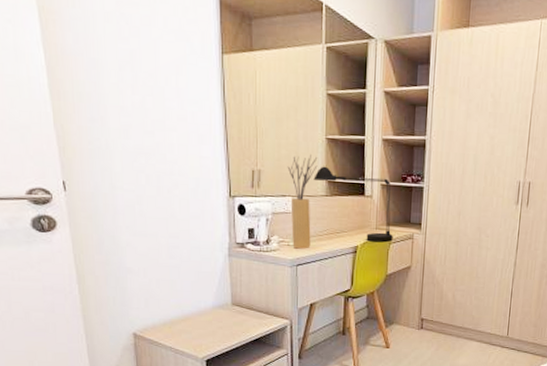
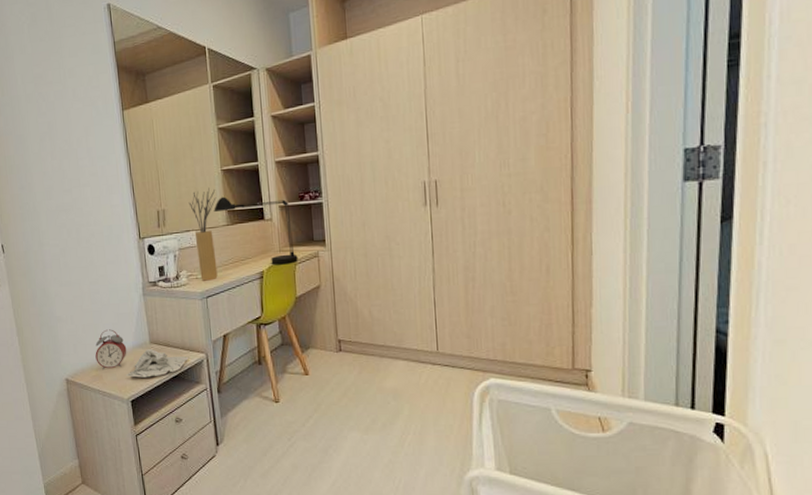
alarm clock: none [169,286,206,328] -> present [95,329,127,370]
tissue: none [202,310,272,339] -> present [126,348,189,378]

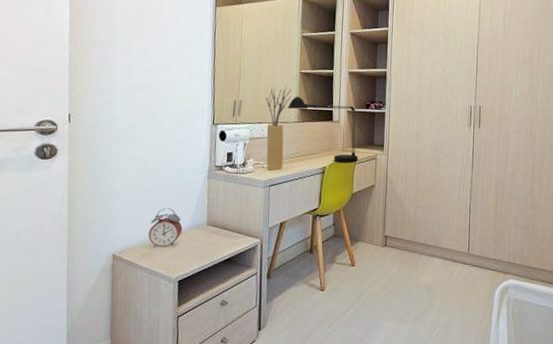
tissue: present [126,348,189,378] -> none [177,230,244,259]

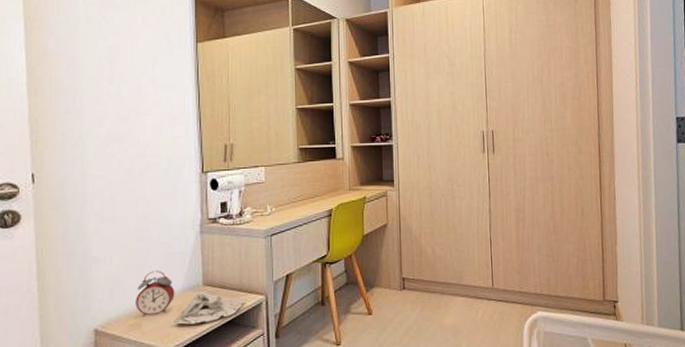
tissue: none [177,230,244,259] -> present [170,291,246,325]
vase: present [265,86,292,171] -> none [259,124,289,218]
desk lamp: present [288,96,358,163] -> none [285,134,367,203]

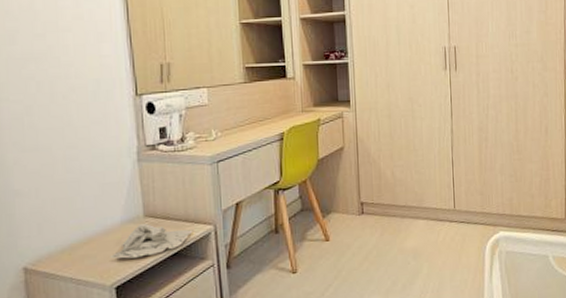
alarm clock: present [135,270,175,318] -> none [68,202,113,253]

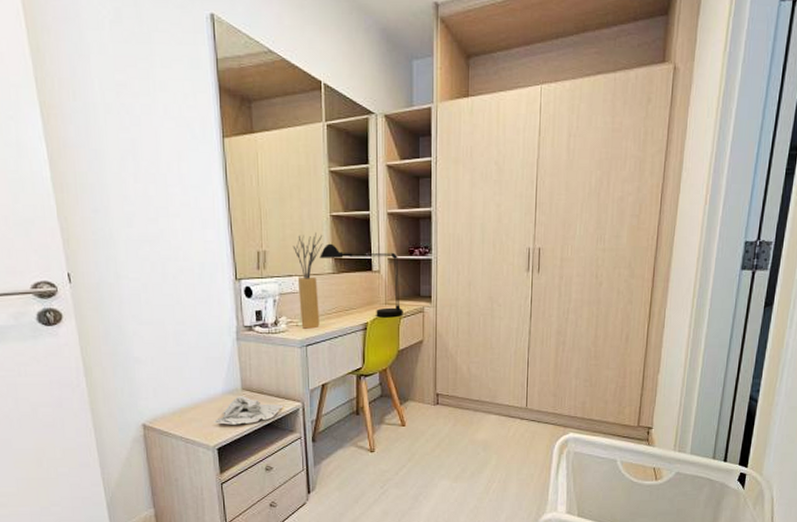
vase: none [199,41,233,144] -> present [292,232,323,329]
desk lamp: none [229,52,321,126] -> present [320,243,403,318]

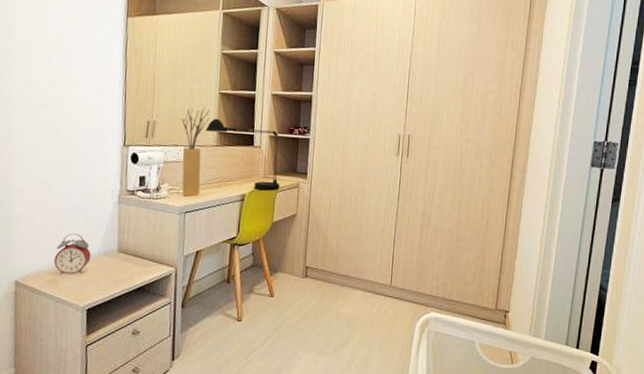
alarm clock: none [178,373,216,416] -> present [54,233,91,275]
tissue: present [213,395,284,425] -> none [85,257,157,287]

